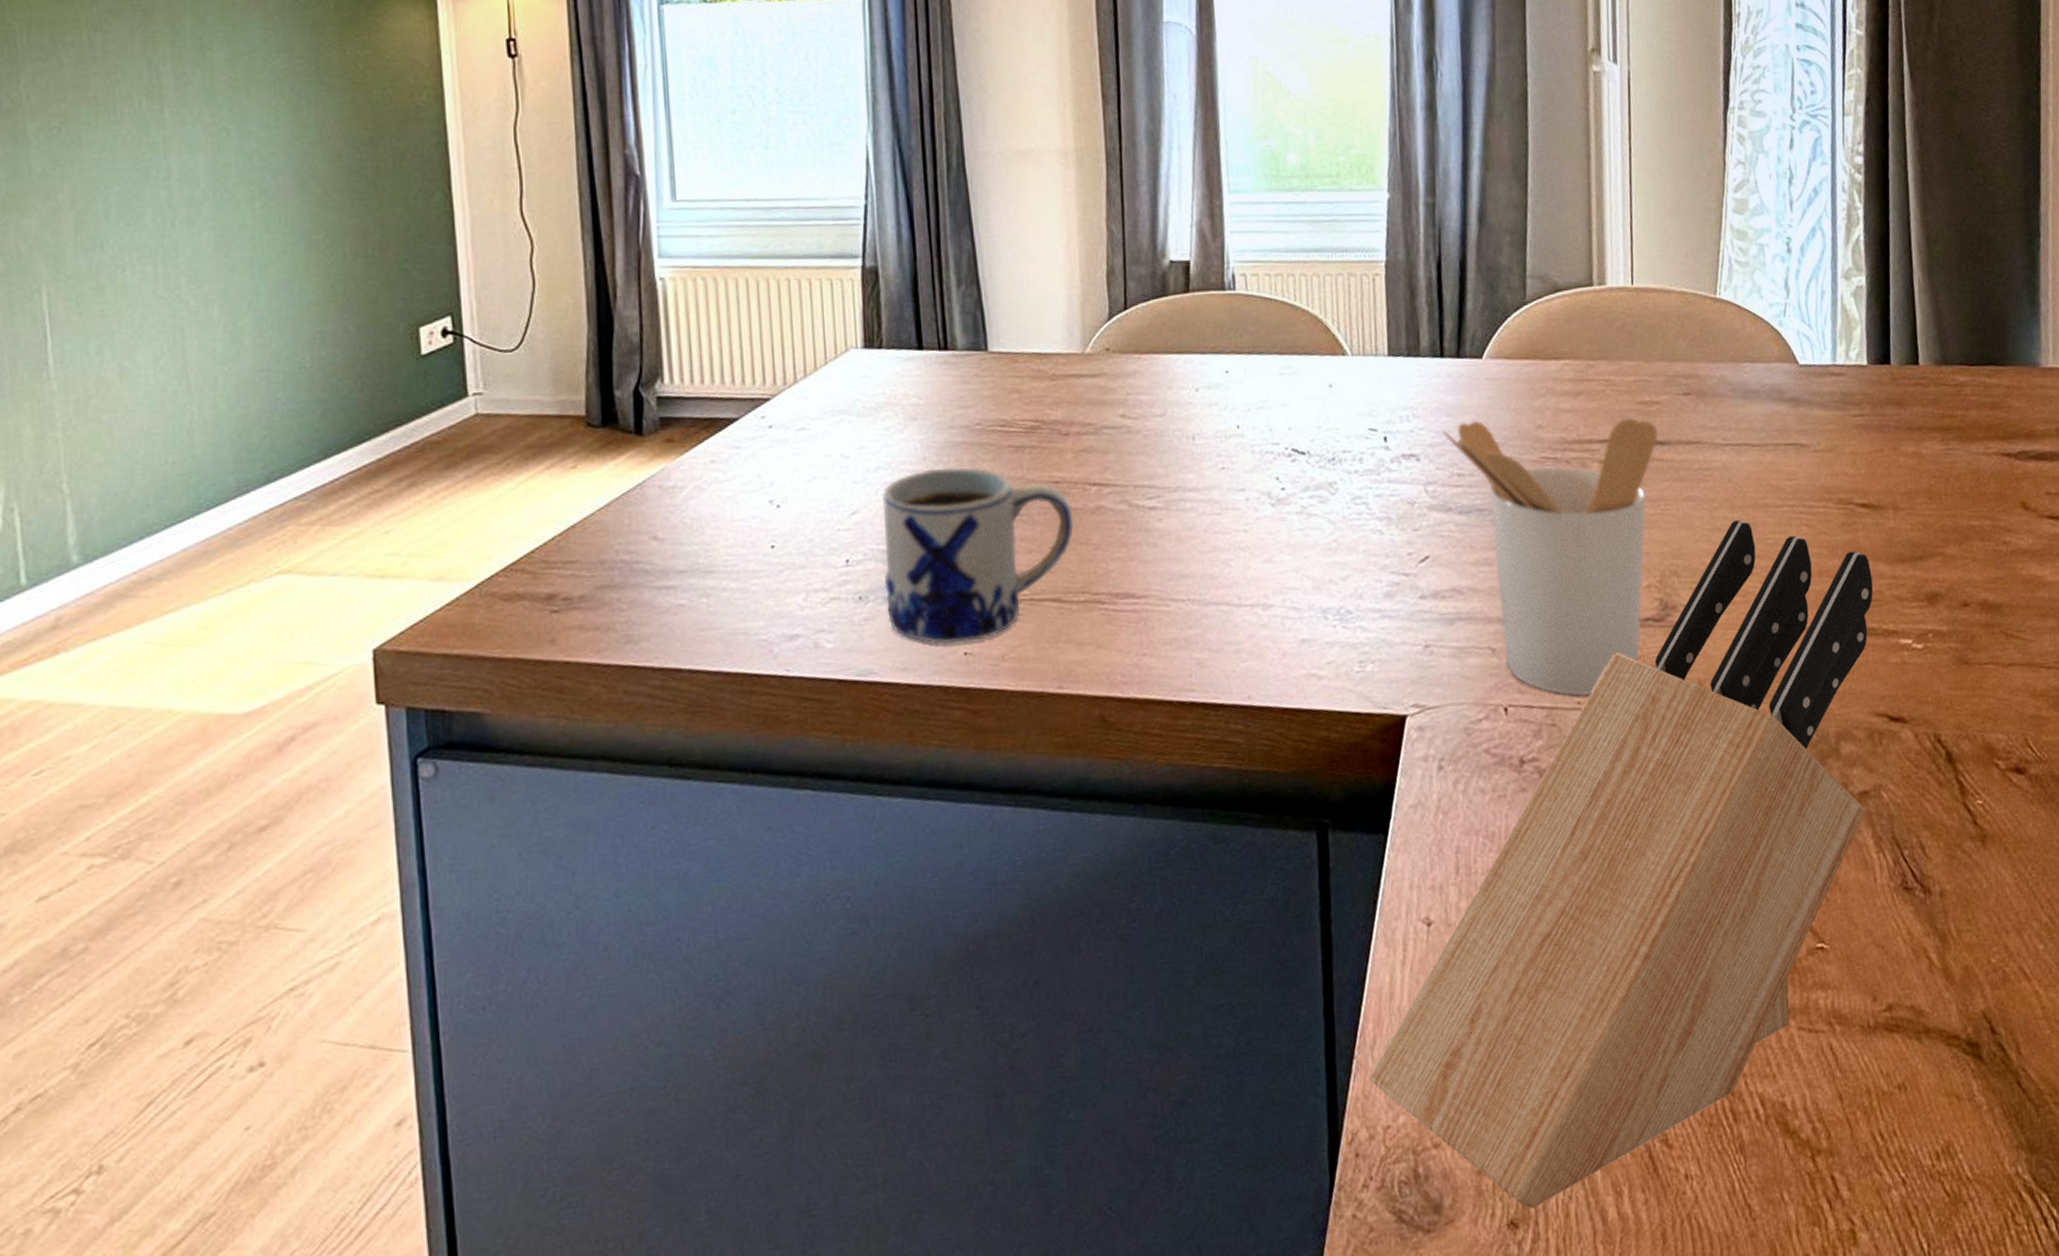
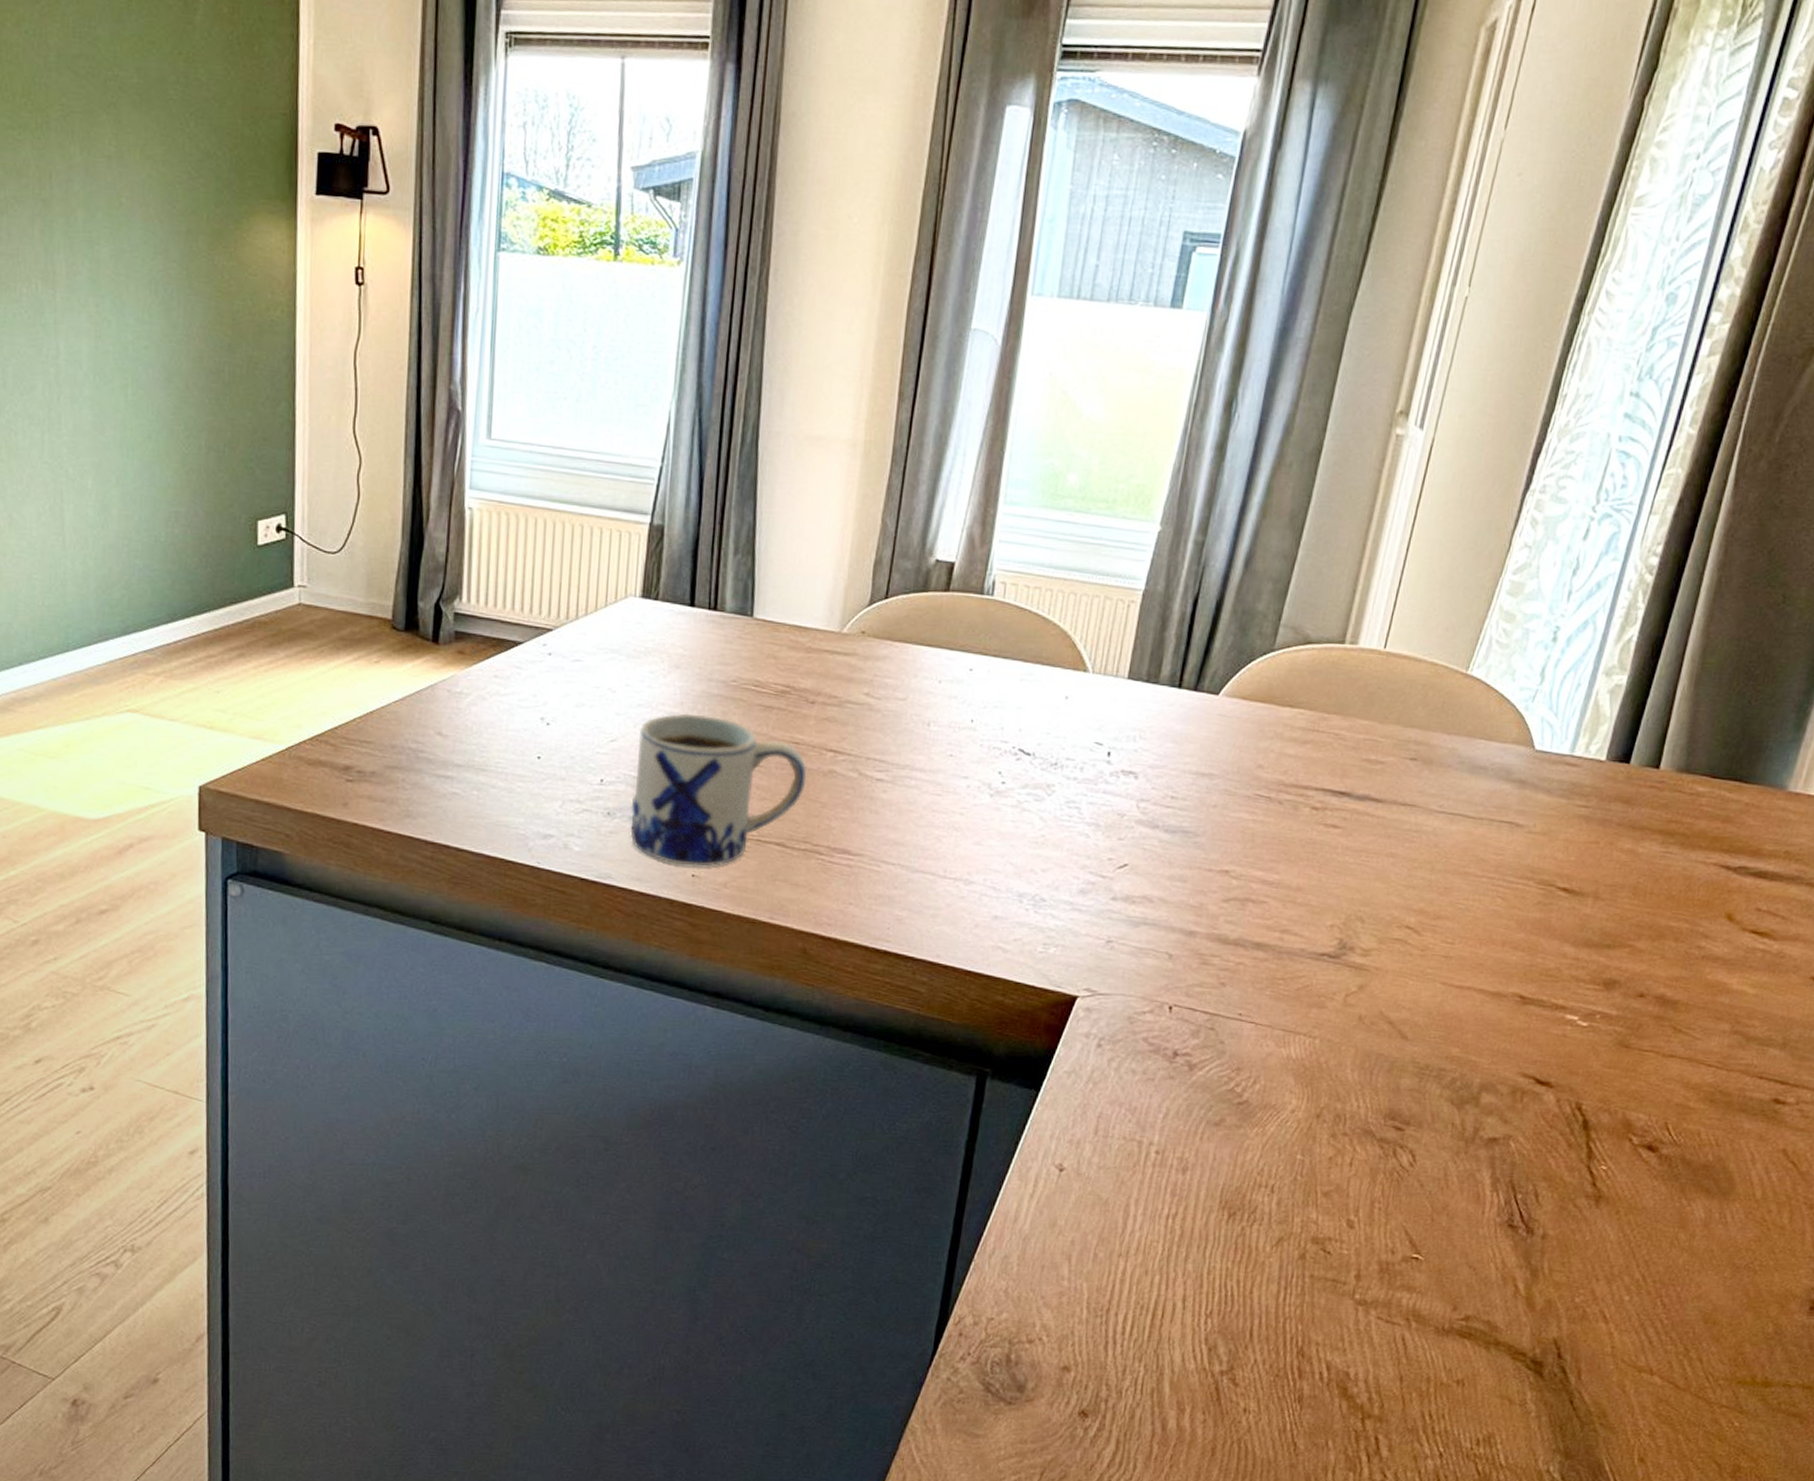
knife block: present [1370,520,1874,1209] -> none [983,882,1556,1405]
utensil holder: present [1442,417,1658,696] -> none [1164,750,1376,1009]

